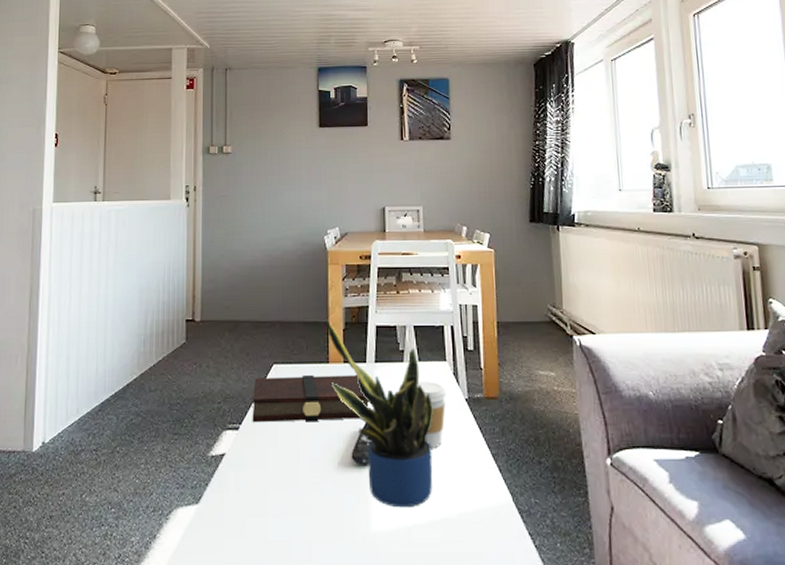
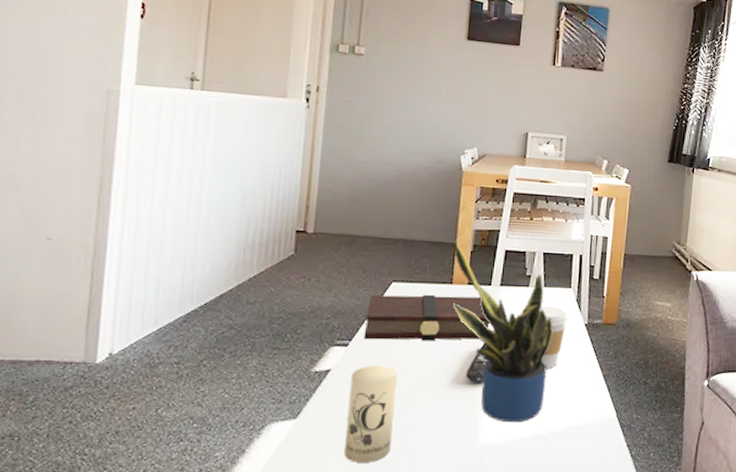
candle: none [244,448,286,550] -> present [344,365,397,463]

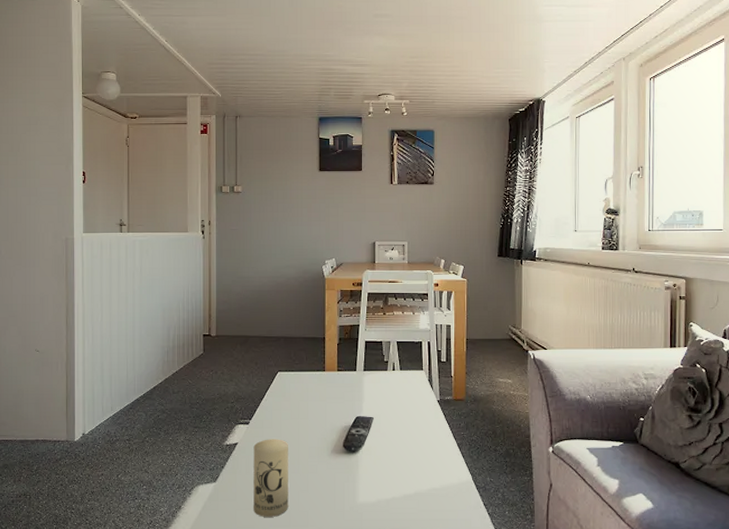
book: present [363,294,490,341] -> none [260,380,358,419]
potted plant: present [452,240,553,423] -> none [323,335,411,485]
coffee cup: present [540,306,568,369] -> none [398,386,422,440]

